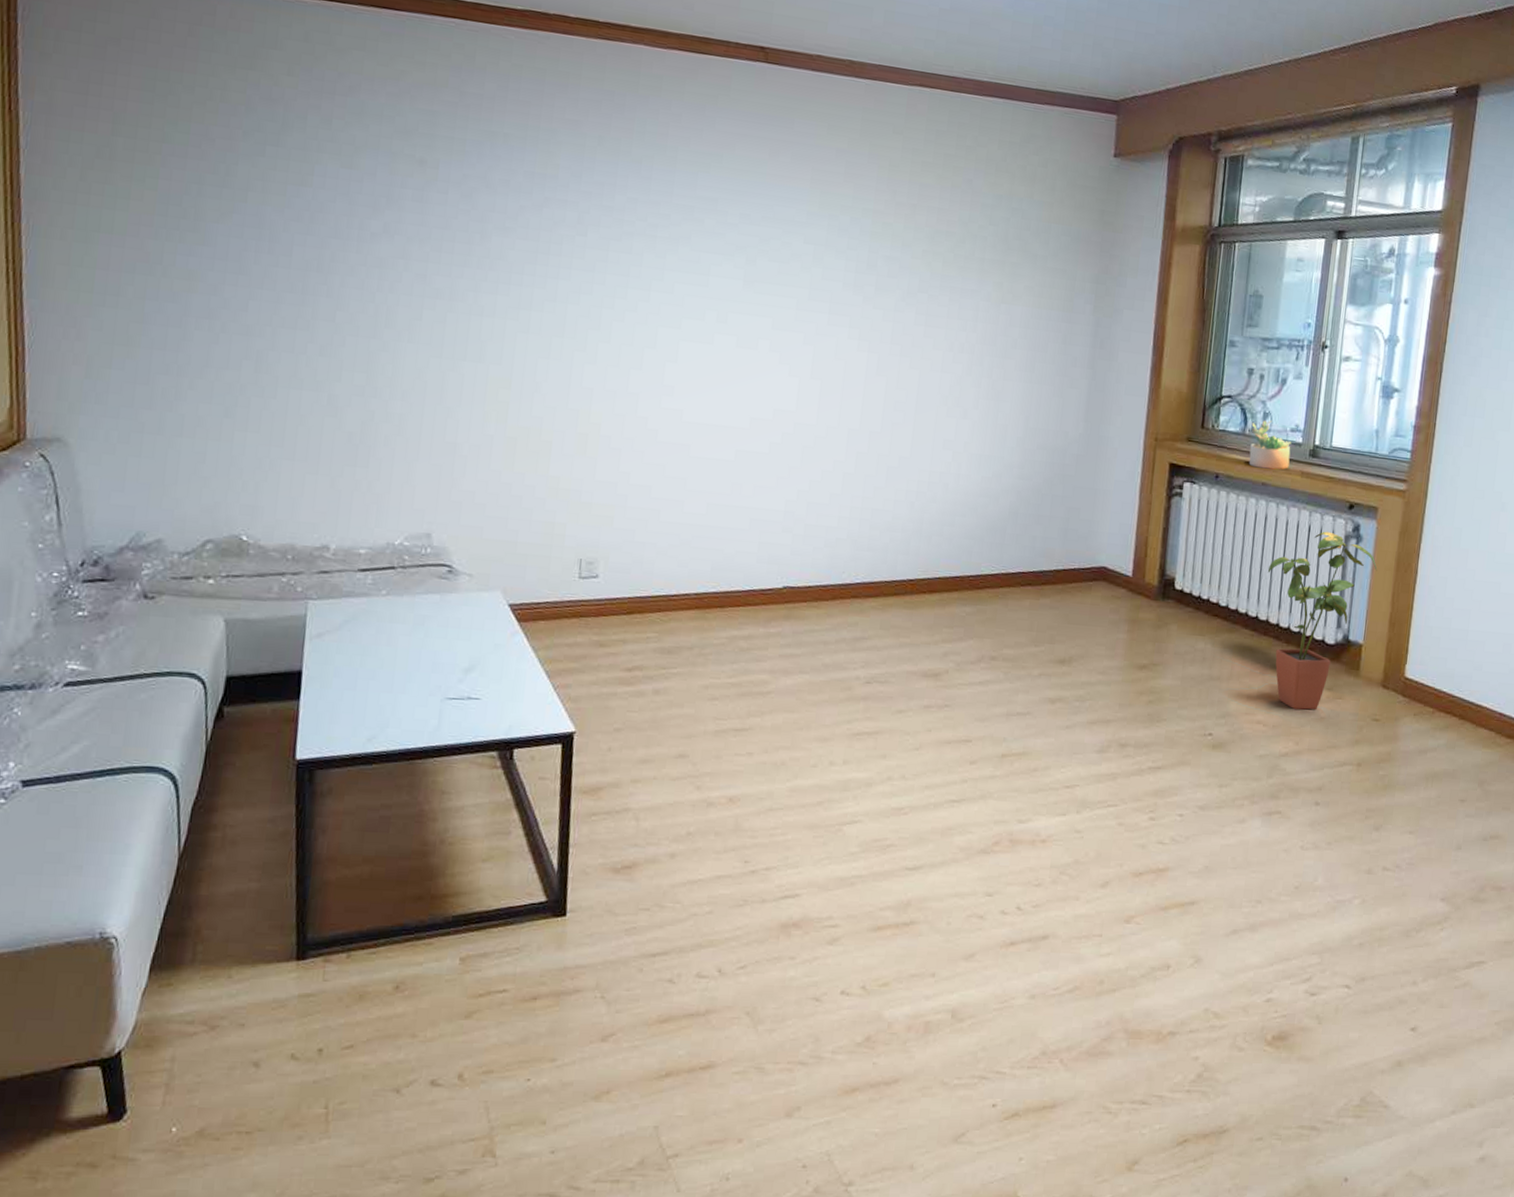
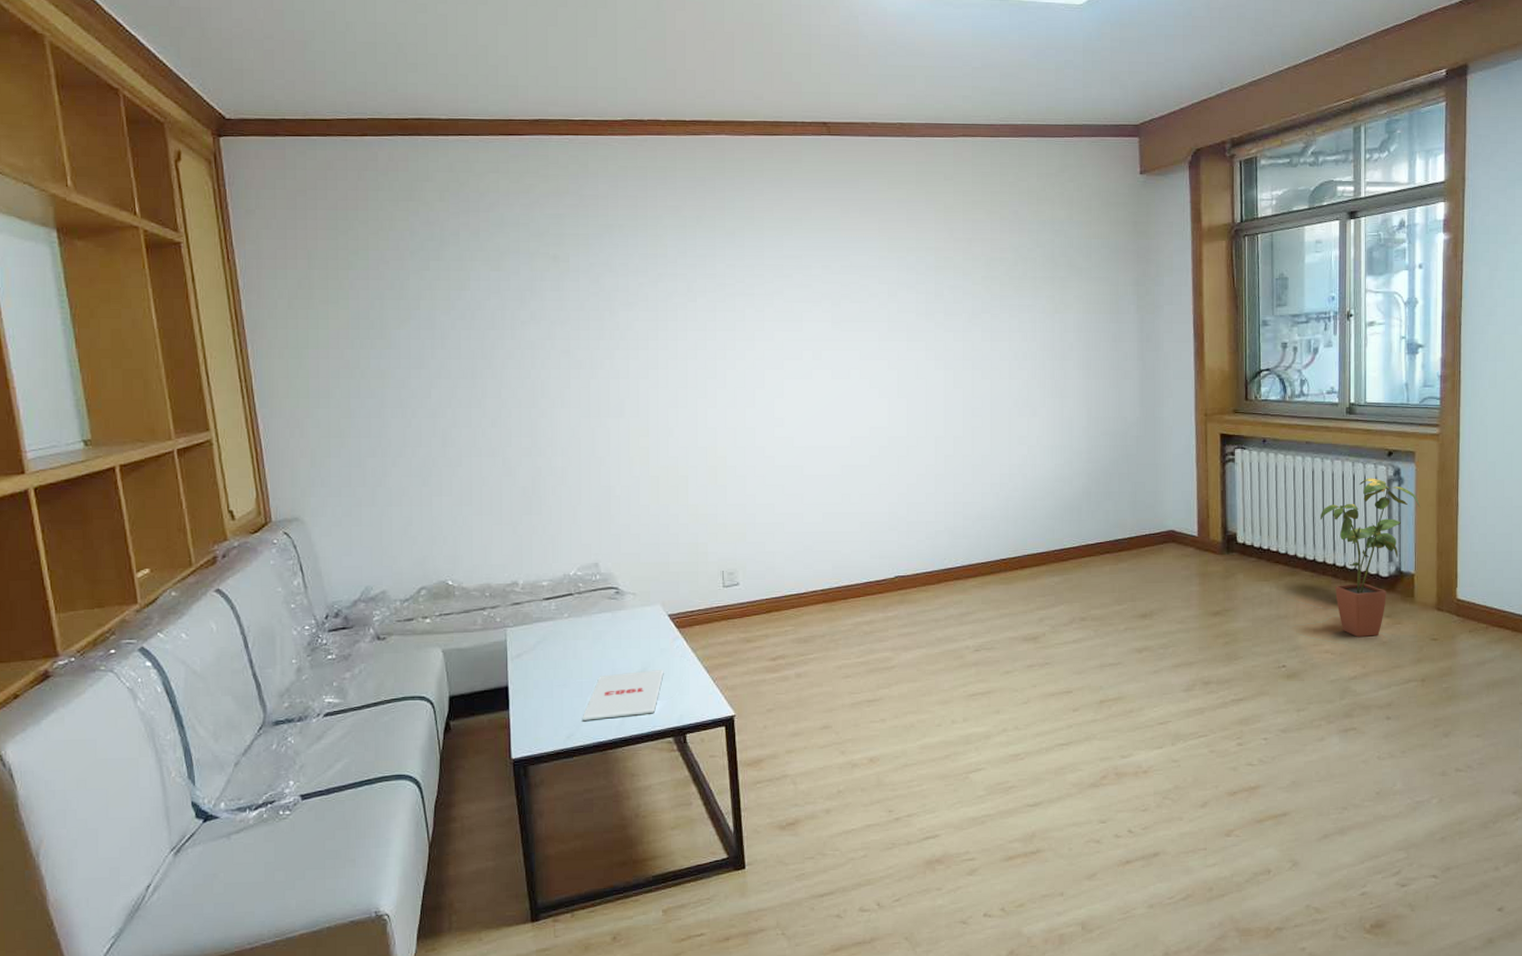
magazine: none [388,668,496,722] -> present [582,670,664,720]
succulent plant: present [1248,420,1292,470] -> none [1291,387,1329,429]

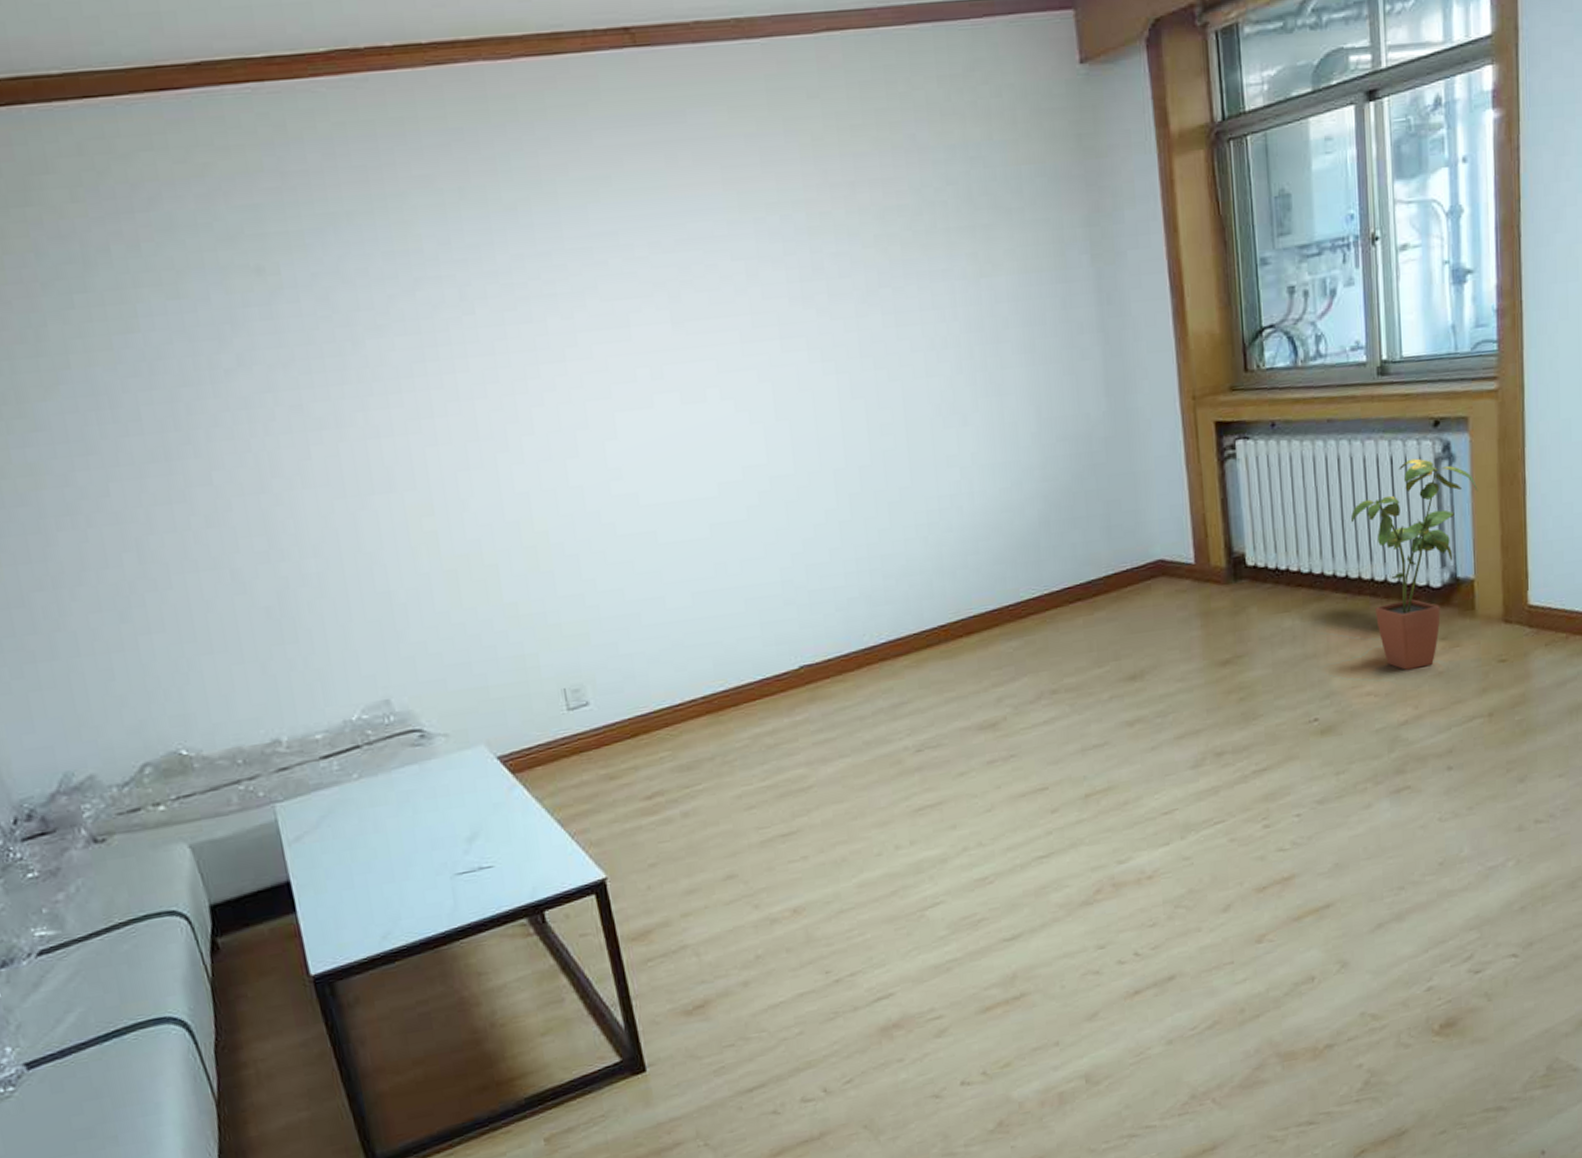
magazine: present [582,670,664,720] -> none [398,831,503,913]

